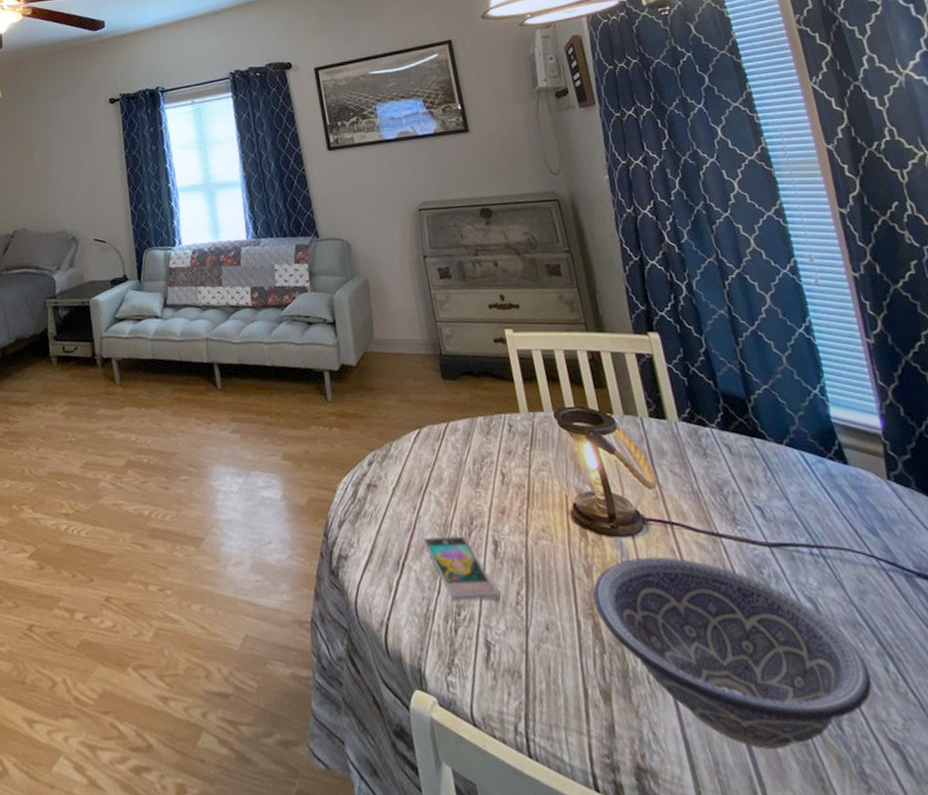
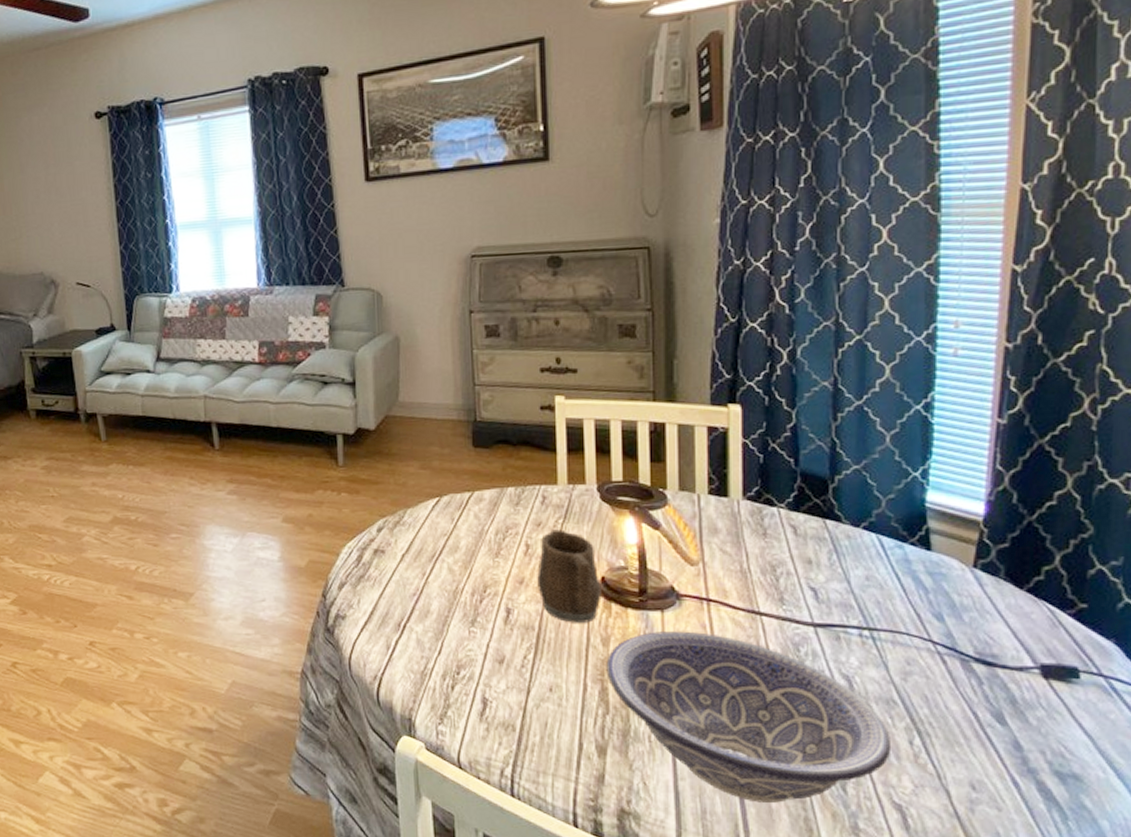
smartphone: present [423,536,500,601] -> none [429,602,505,662]
mug: none [513,457,577,554] -> present [537,529,602,623]

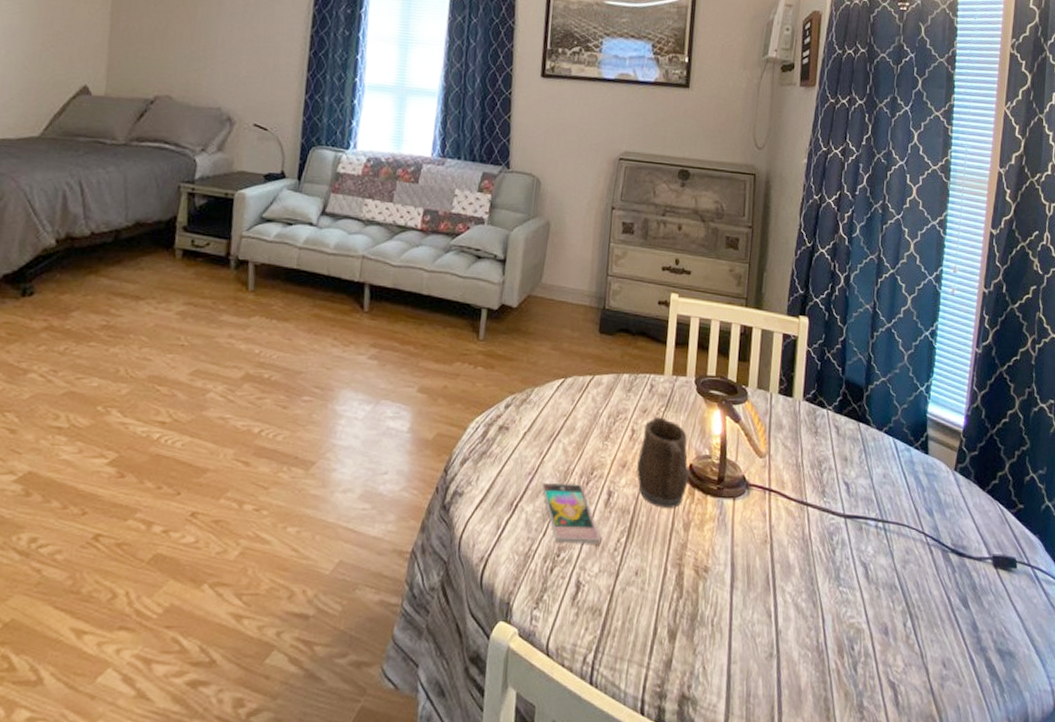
smartphone: none [429,602,505,662] -> present [541,483,601,544]
decorative bowl: present [606,631,892,803] -> none [684,518,892,684]

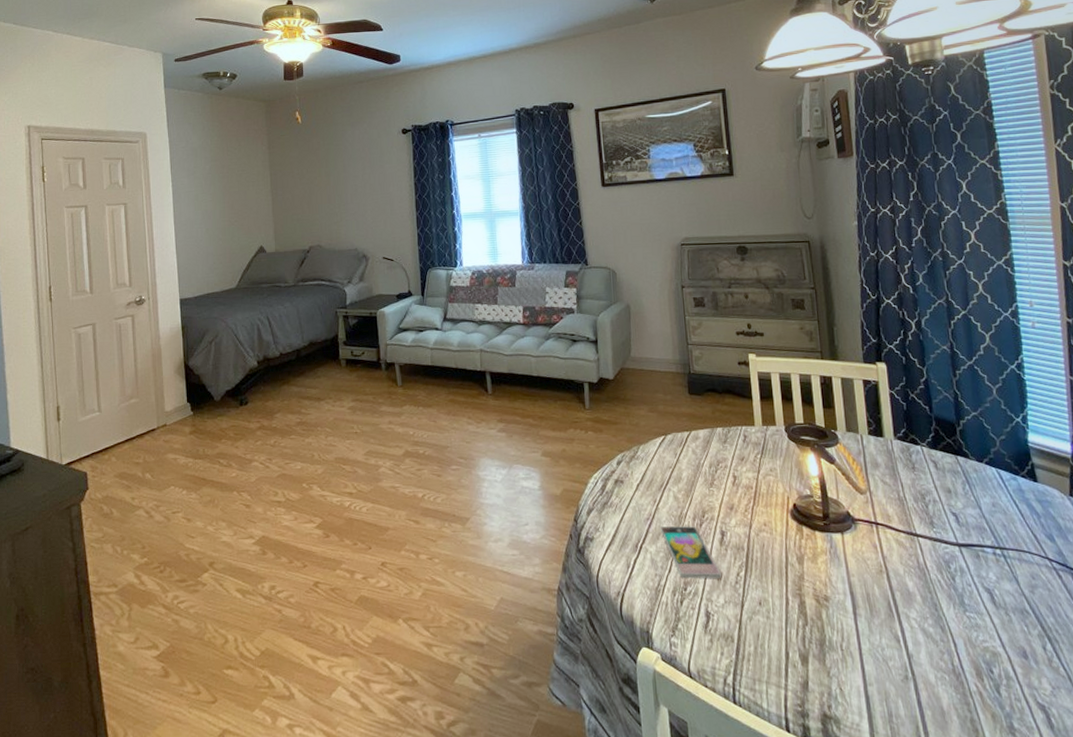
mug: present [637,417,689,508] -> none [743,463,795,544]

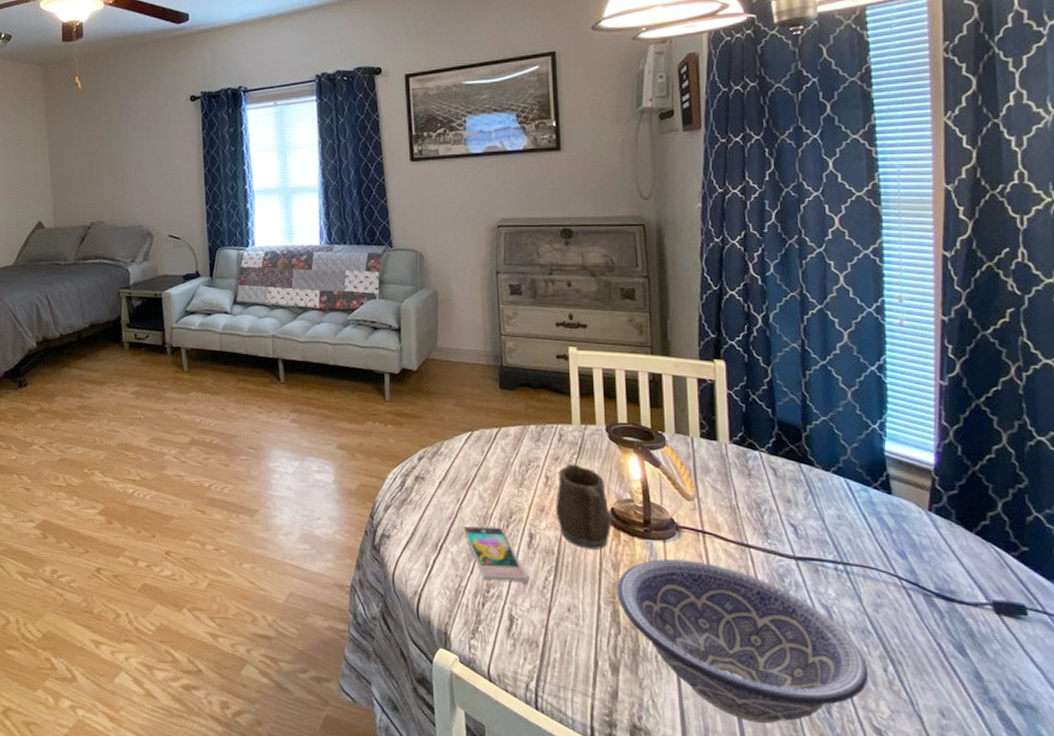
mug: none [743,463,795,544] -> present [556,464,612,549]
decorative bowl: none [802,551,1031,705] -> present [617,559,869,723]

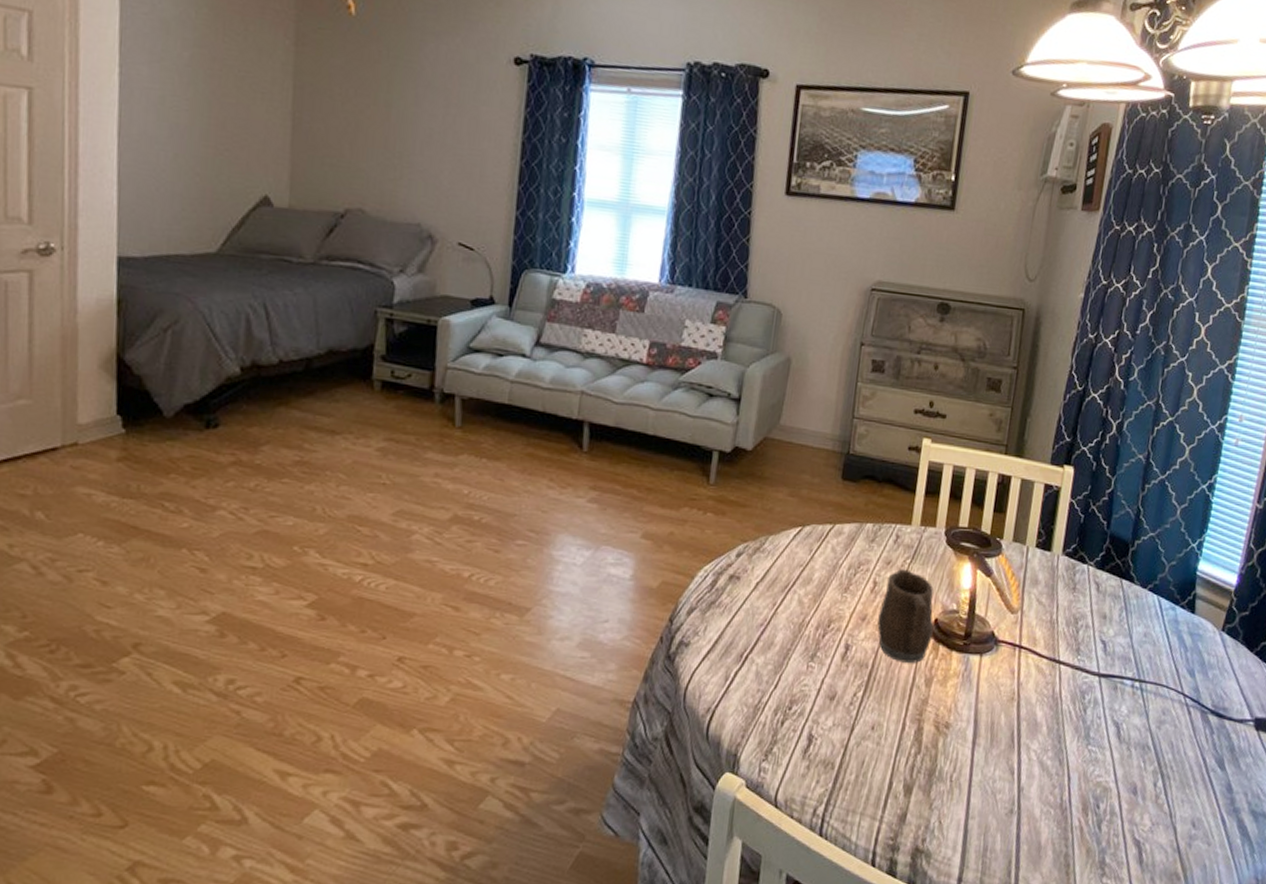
smartphone: present [462,527,529,582] -> none [773,635,837,698]
decorative bowl: present [617,559,869,723] -> none [924,674,1141,840]

